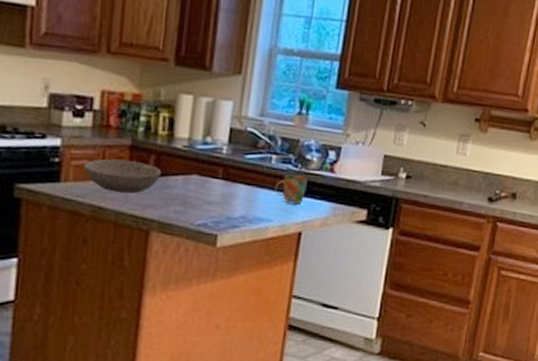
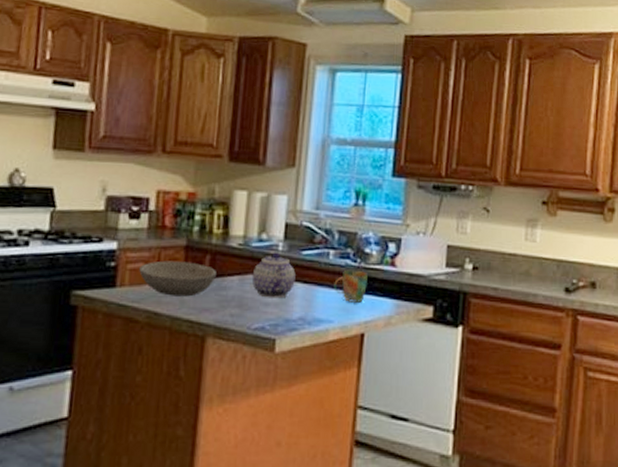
teapot: none [195,155,239,198] -> present [251,252,296,299]

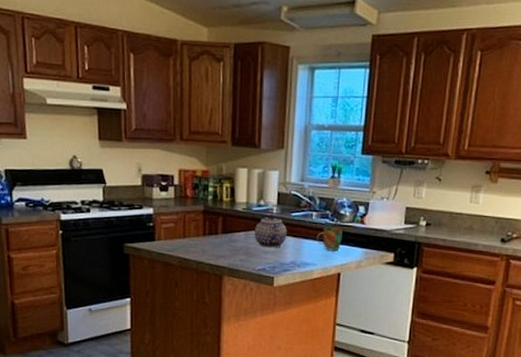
bowl: present [139,260,216,297] -> none [171,221,227,247]

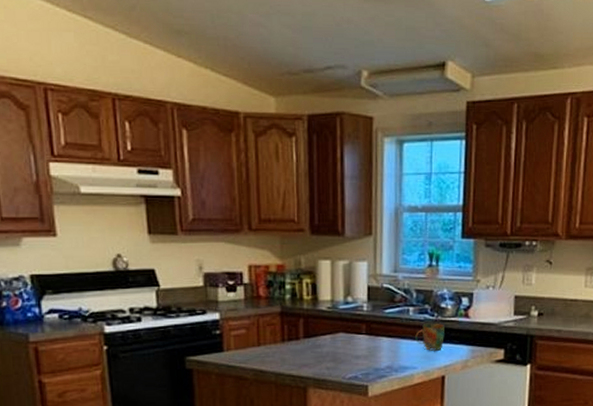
teapot: present [254,214,287,248] -> none [342,312,381,352]

